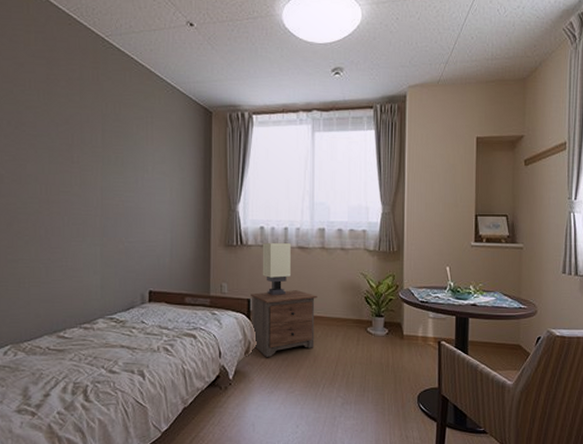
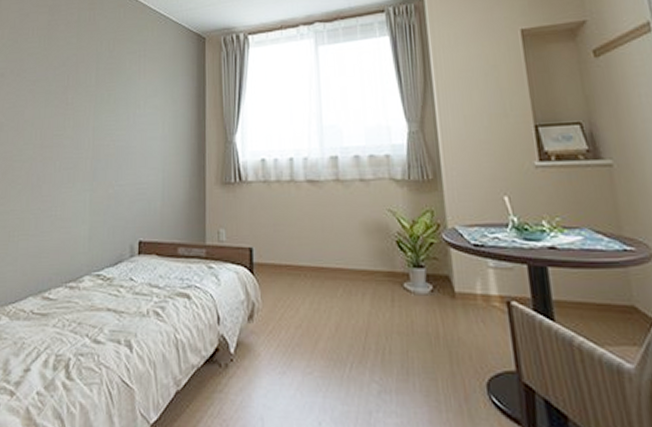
nightstand: present [251,290,317,357] -> none [253,235,335,324]
table lamp: present [262,243,291,295] -> none [264,177,300,242]

